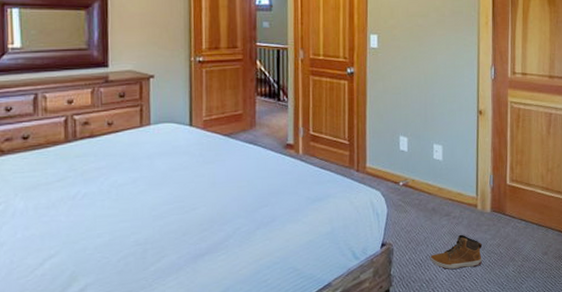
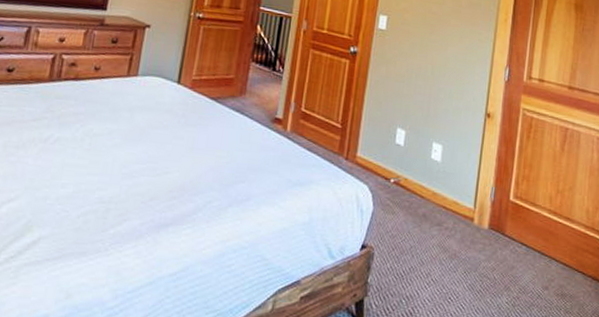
boot: present [430,234,482,270] -> none [413,249,474,290]

